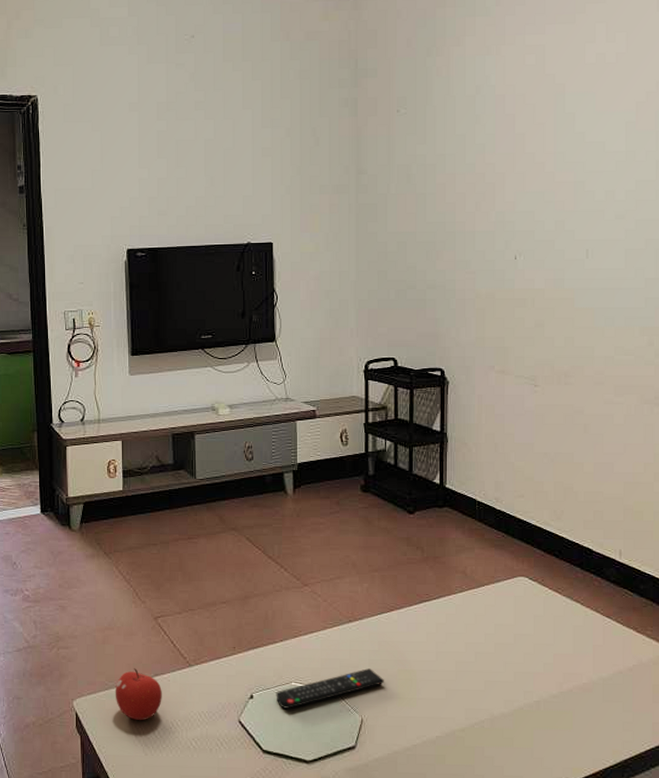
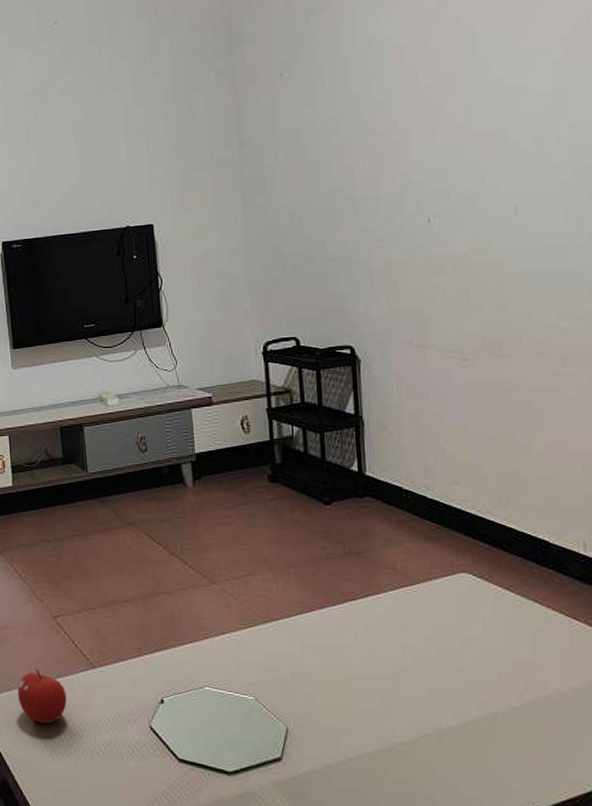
remote control: present [276,668,384,709] -> none [188,673,309,715]

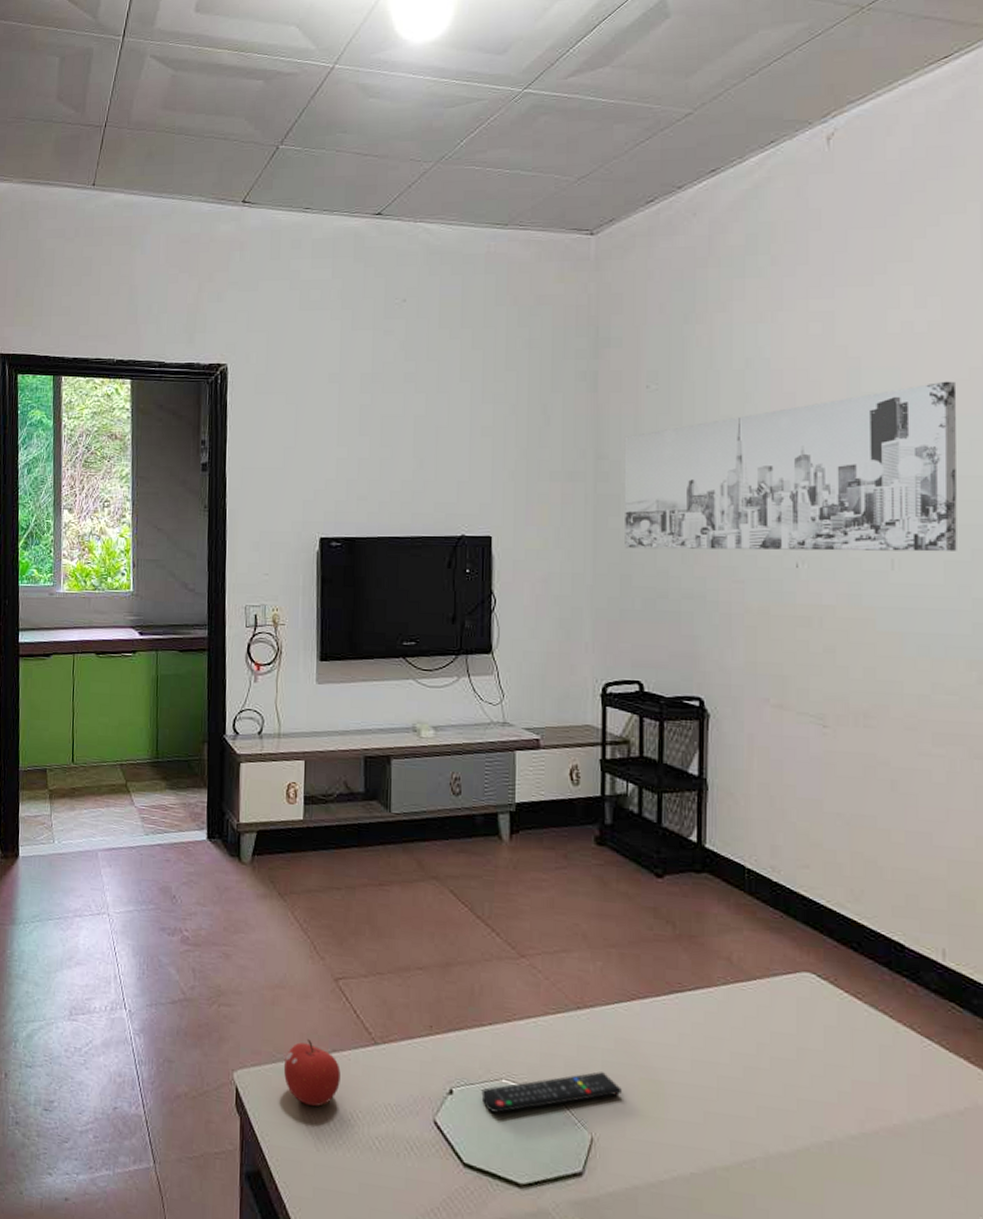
remote control: none [188,673,309,715] -> present [481,1071,622,1113]
wall art: none [264,38,574,222] -> present [624,381,957,552]

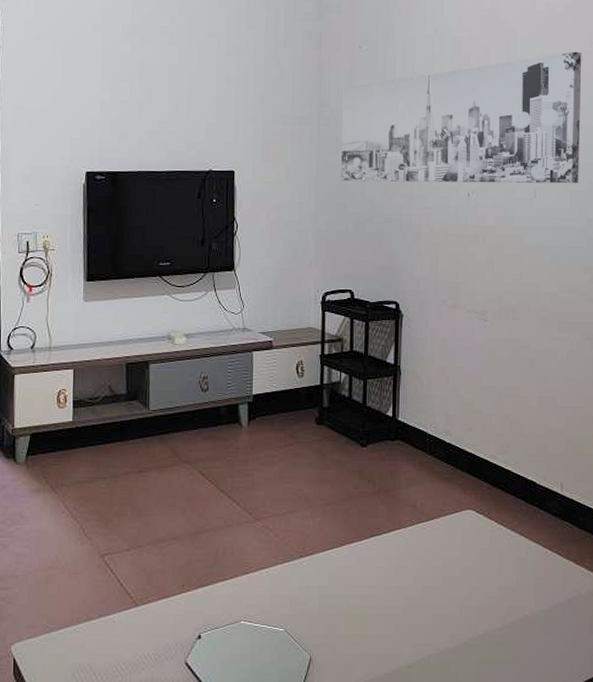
fruit: present [283,1039,341,1106] -> none [56,609,106,664]
remote control: present [481,1071,622,1113] -> none [224,605,333,649]

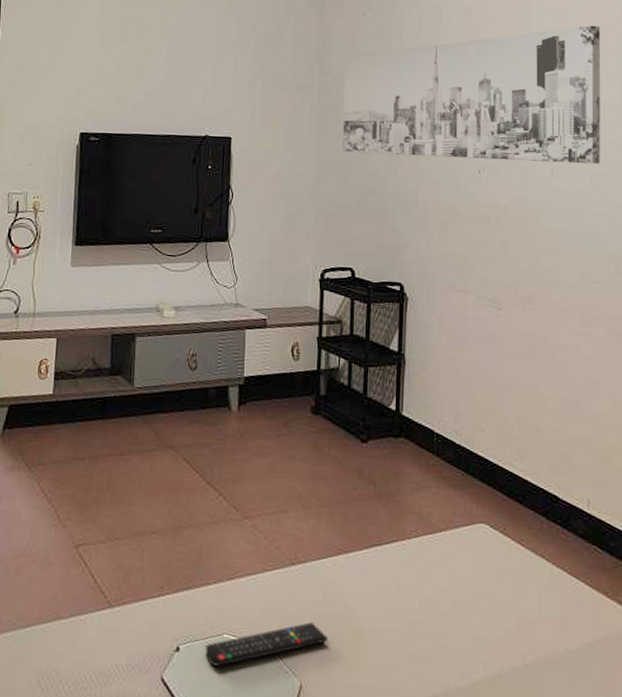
remote control: none [224,605,333,649] -> present [205,622,328,667]

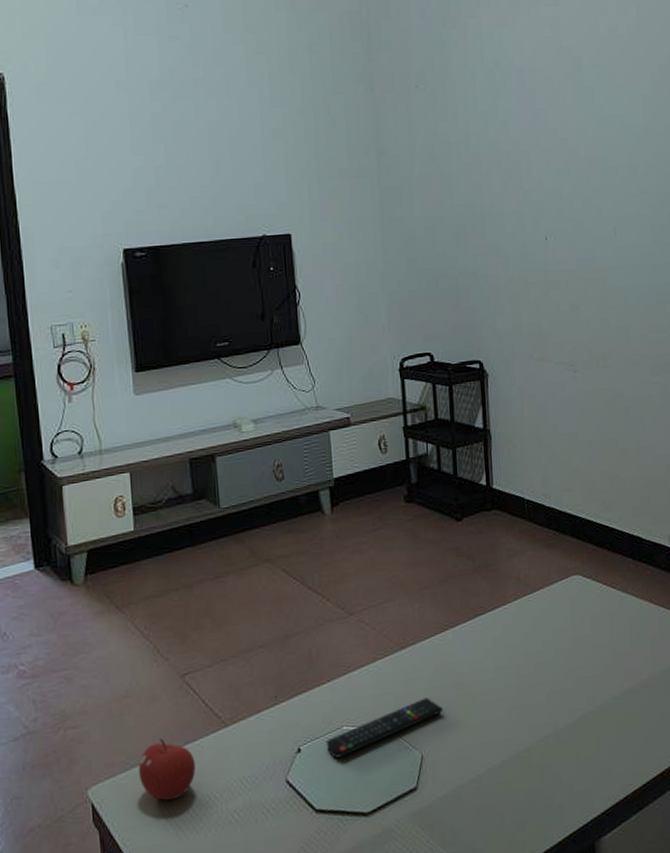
fruit: none [22,605,77,671] -> present [138,738,196,801]
wall art: present [342,25,601,164] -> none [401,75,659,235]

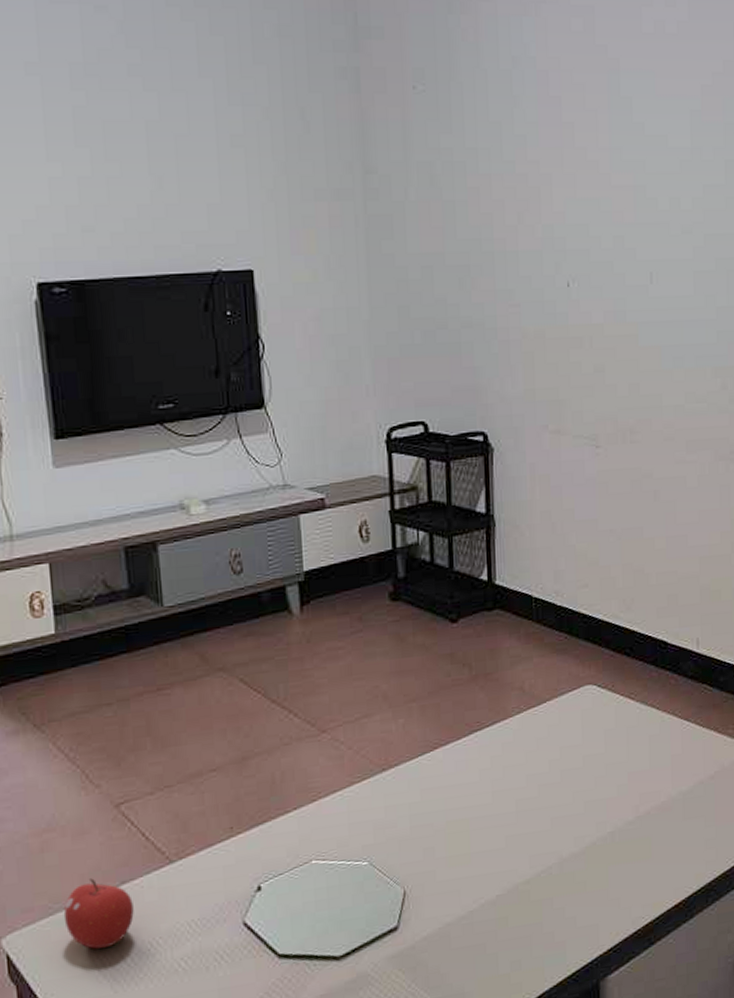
remote control: present [326,697,443,758] -> none [291,826,430,896]

